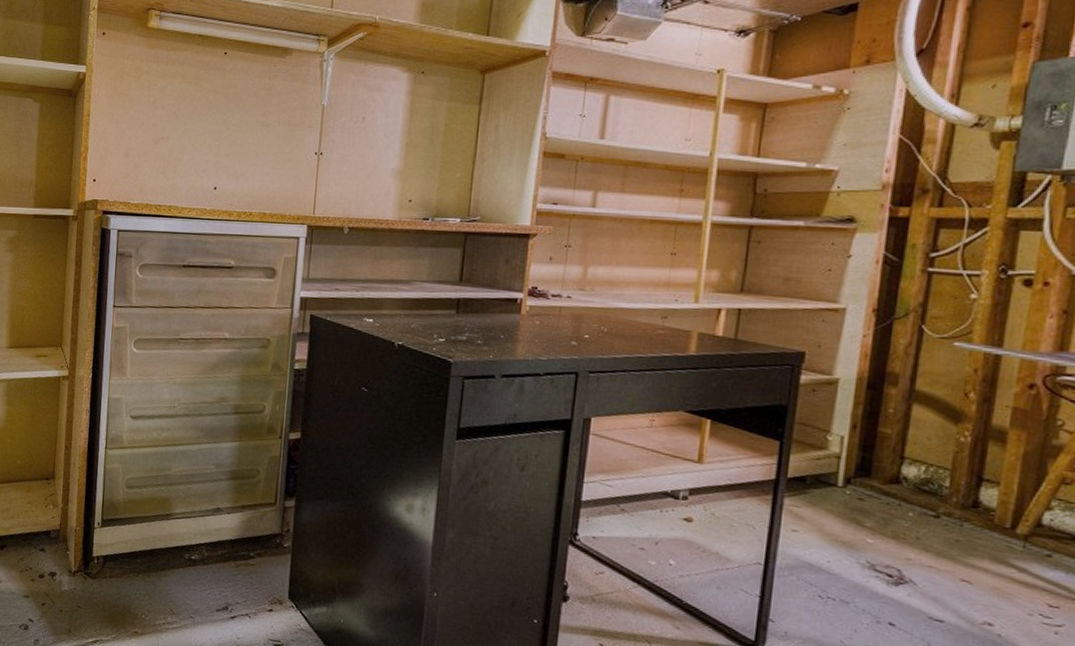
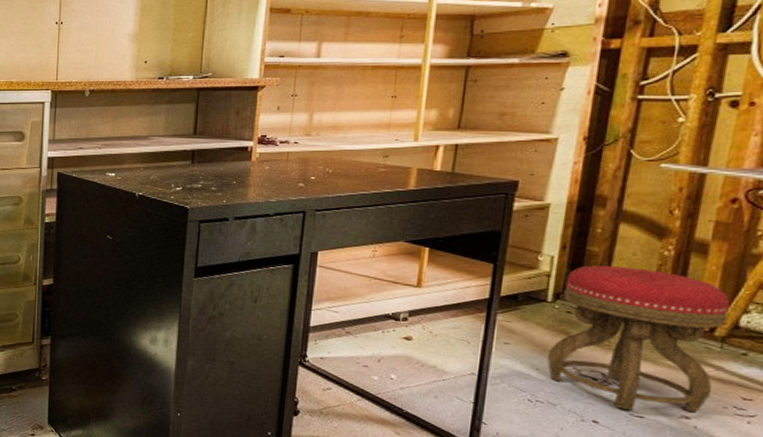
stool: none [838,448,1031,620] -> present [547,265,730,413]

